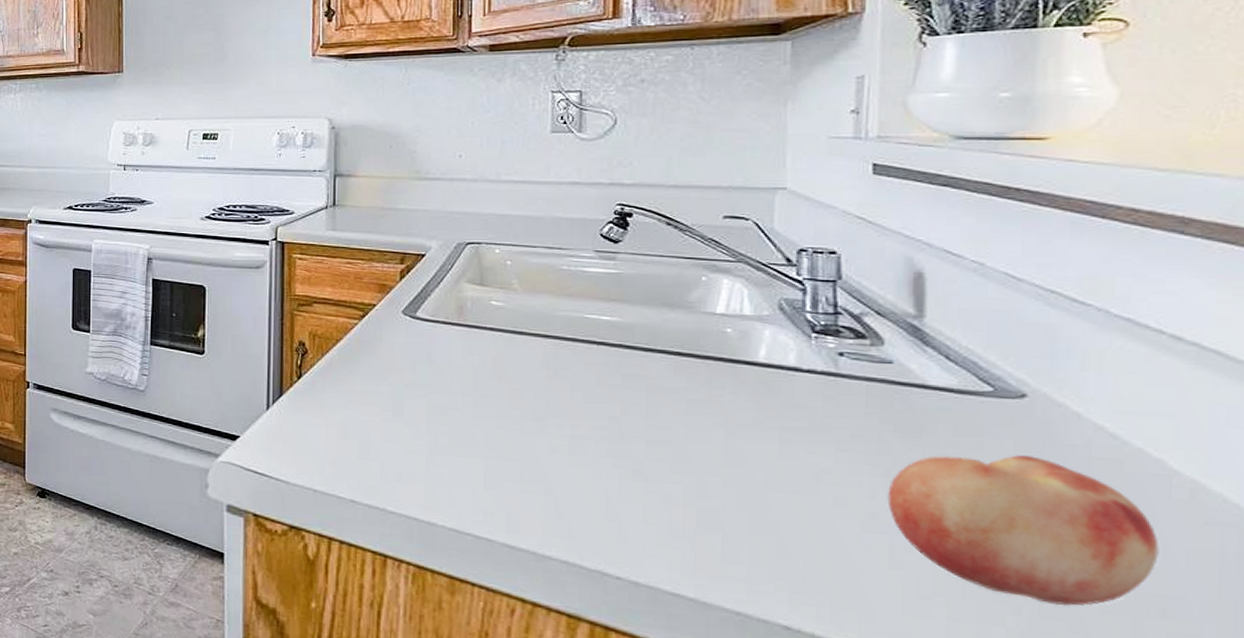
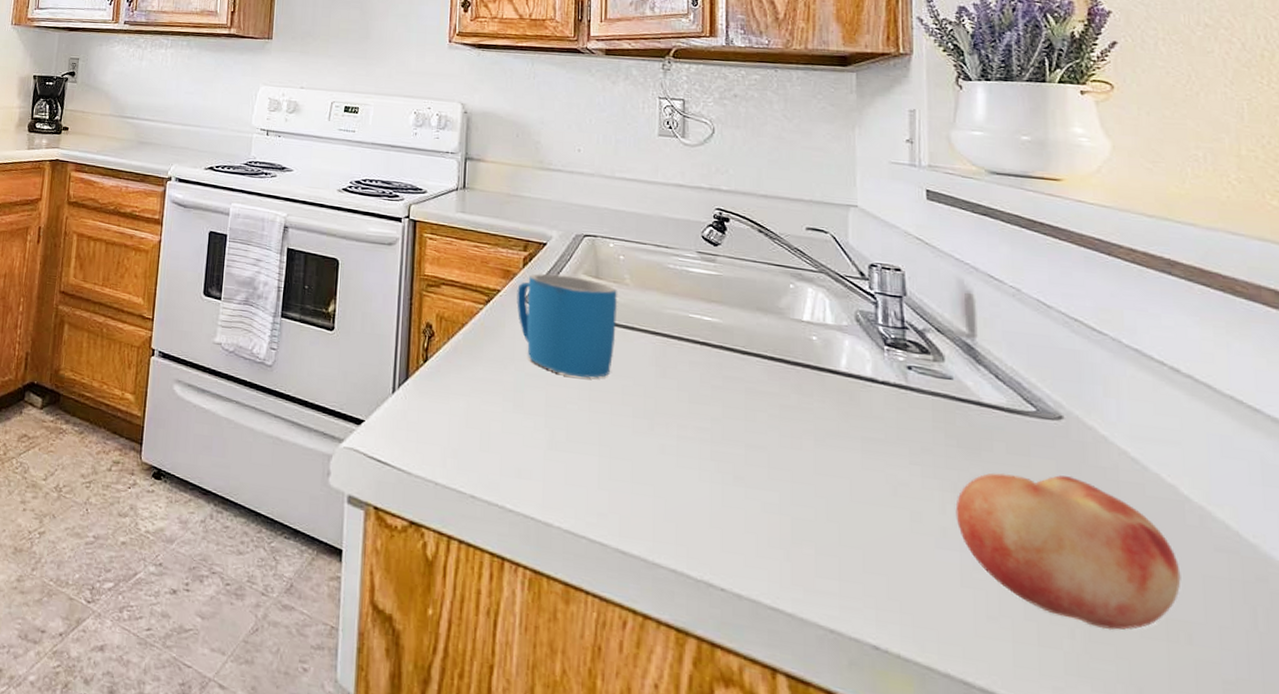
mug: none [394,284,505,385] -> present [517,273,618,378]

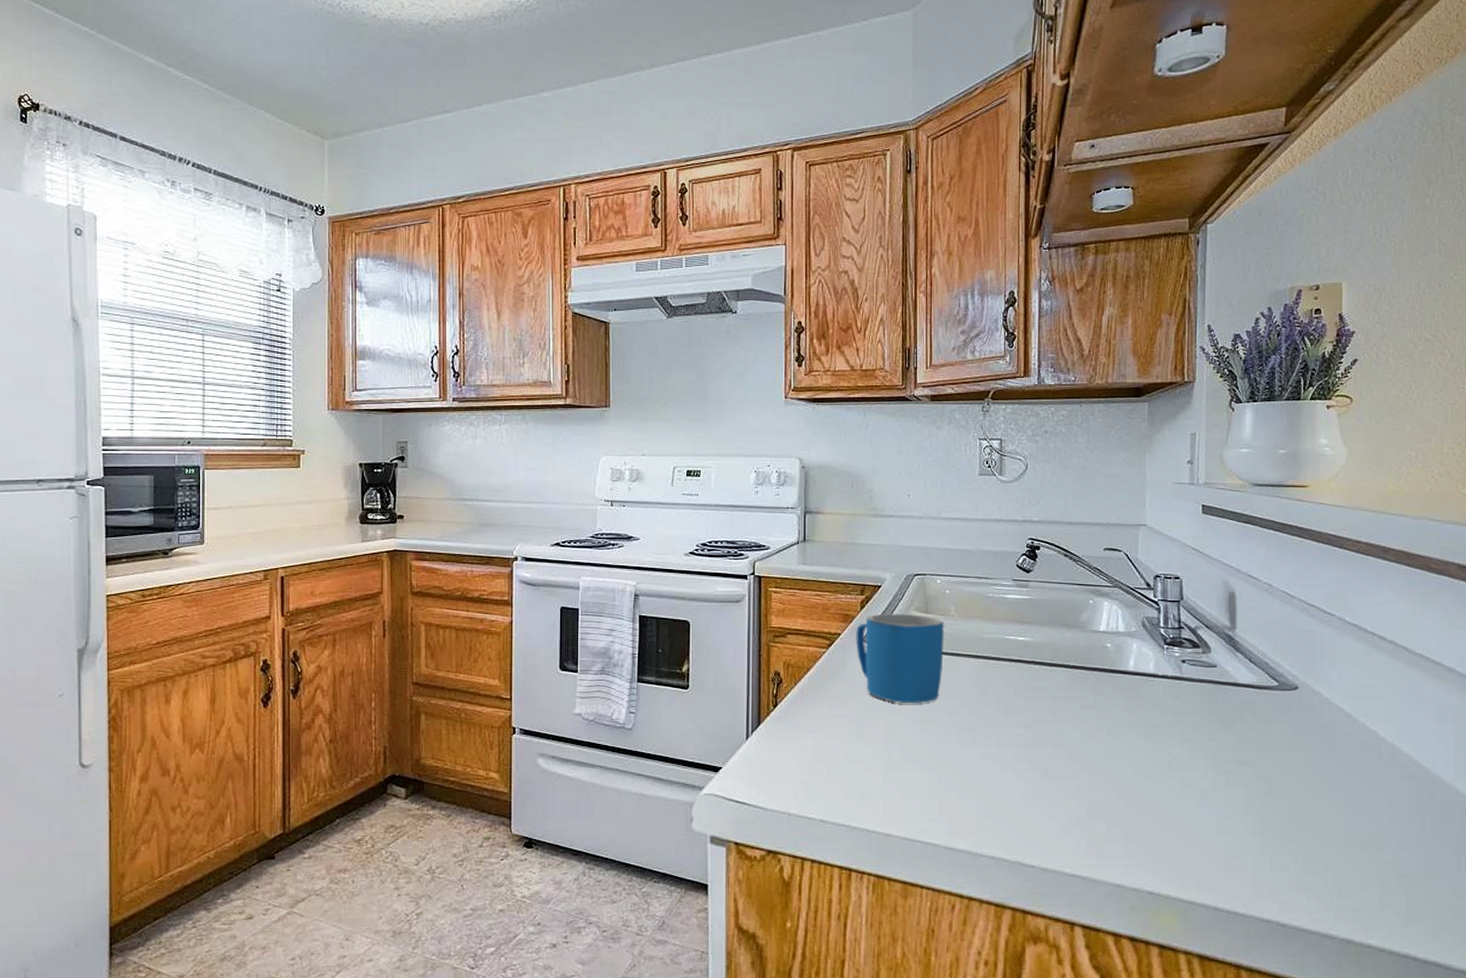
fruit: present [955,472,1181,631] -> none [1214,735,1375,851]

